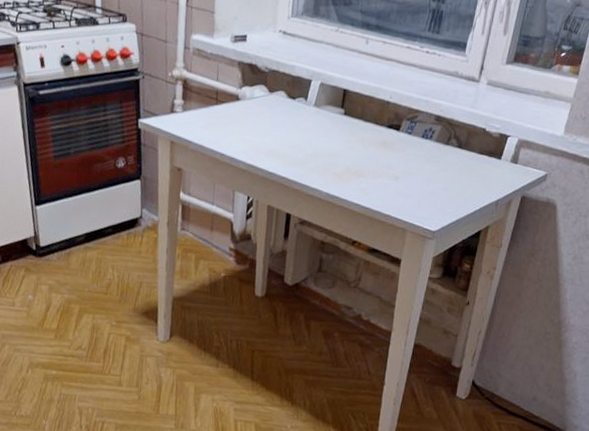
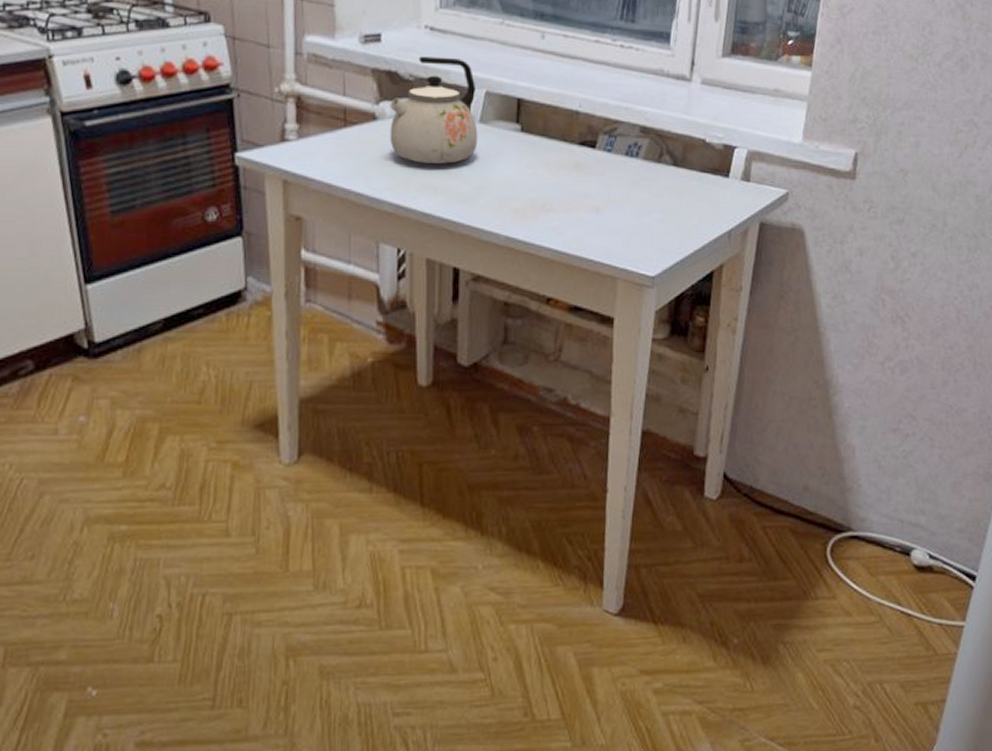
kettle: none [247,54,314,136] -> present [389,56,478,164]

